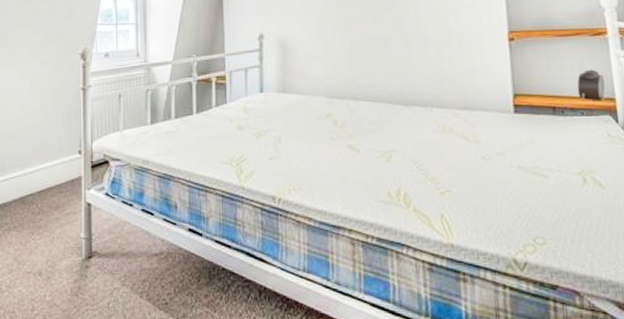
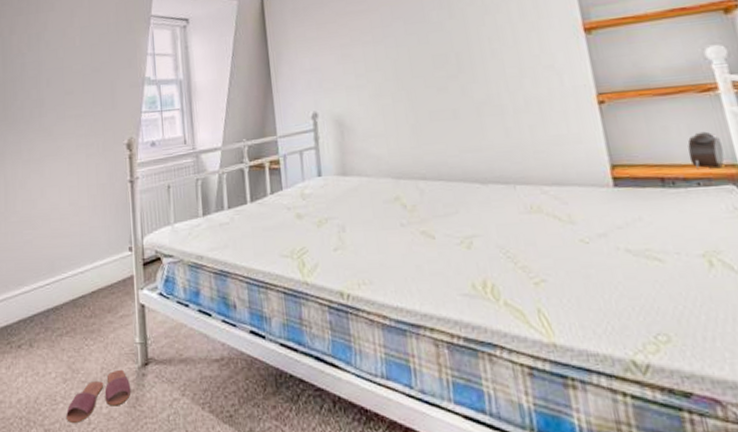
slippers: none [11,261,74,309] -> present [66,369,131,423]

